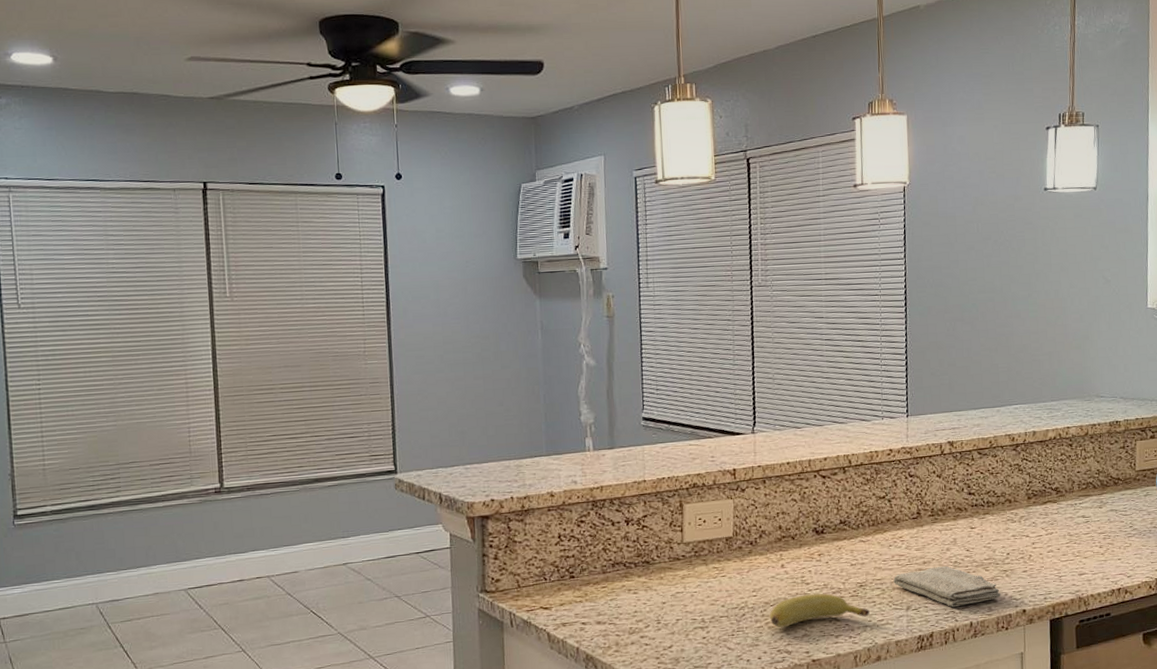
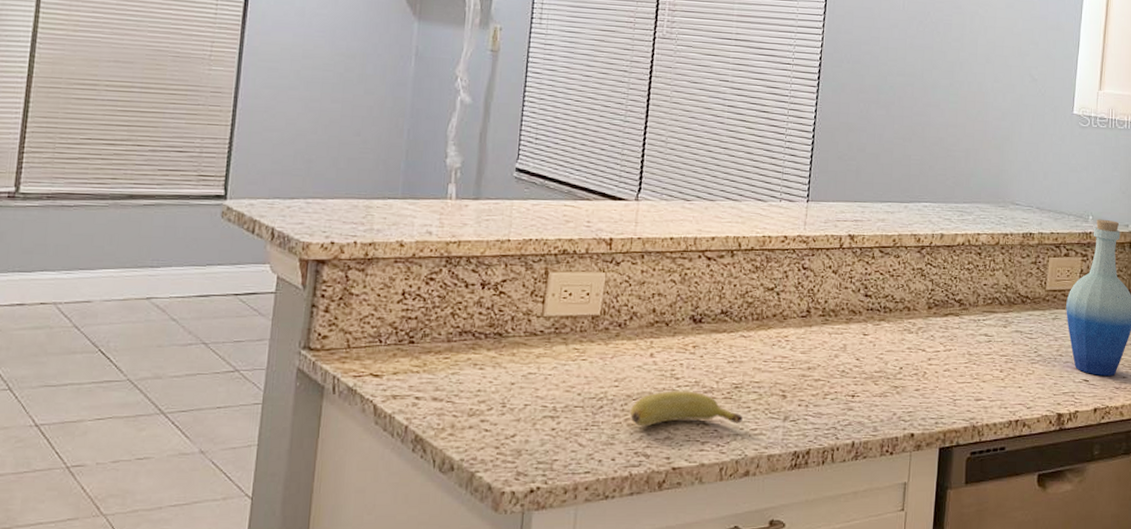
washcloth: present [894,566,1001,608] -> none [773,375,889,423]

